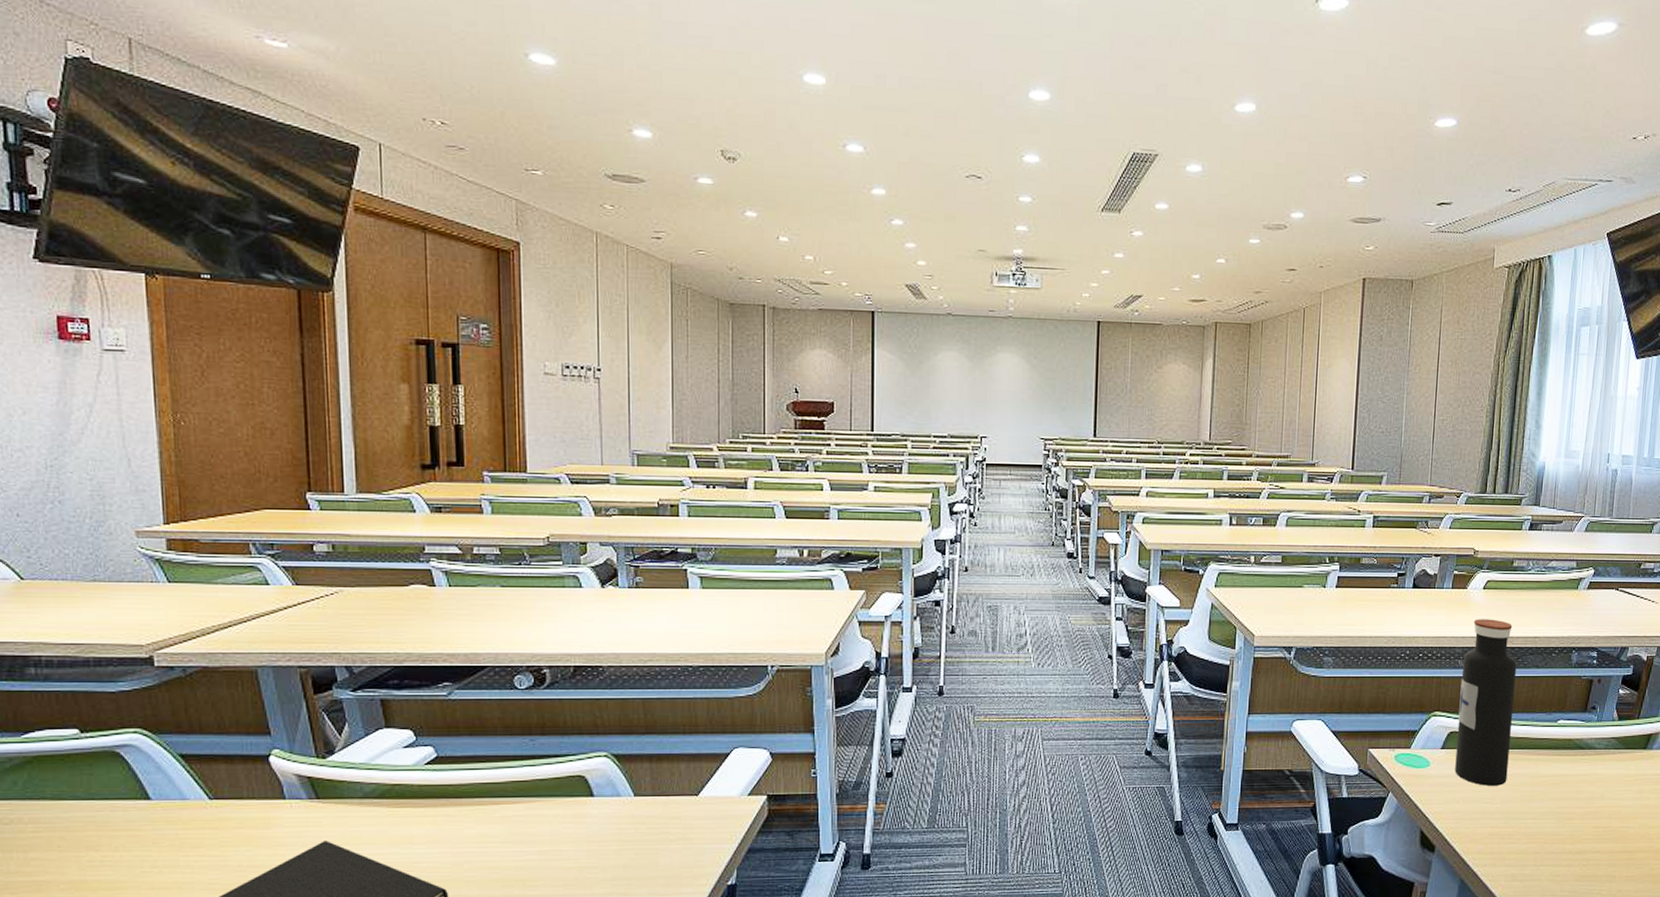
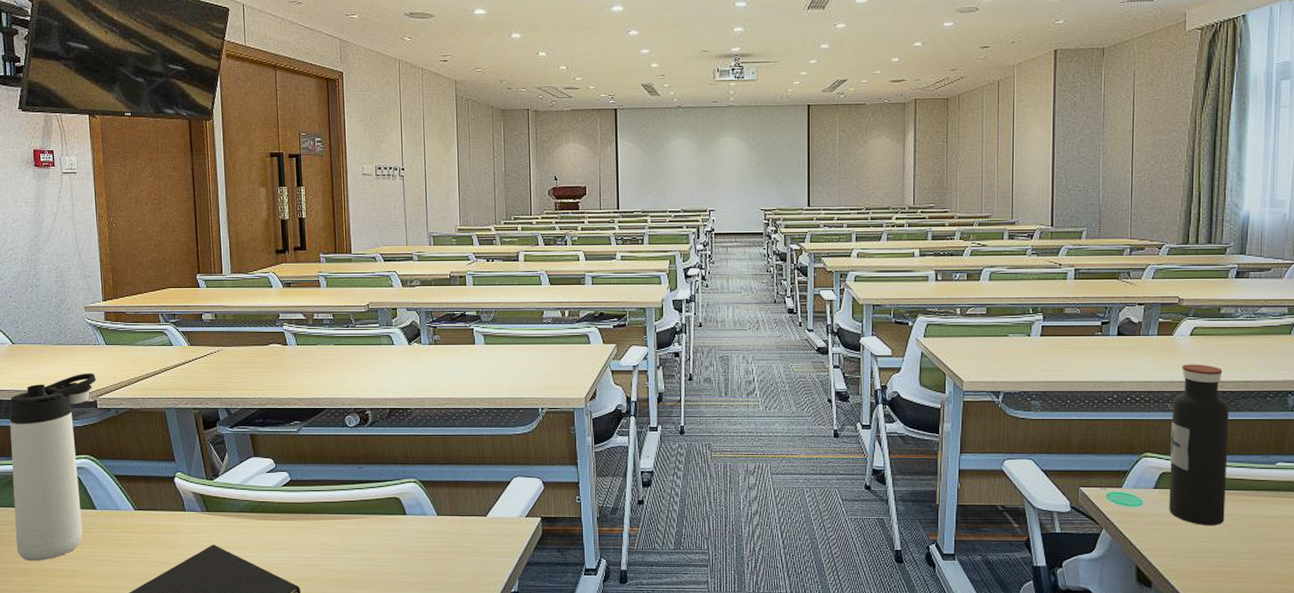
thermos bottle: none [15,619,153,872] -> present [9,373,96,562]

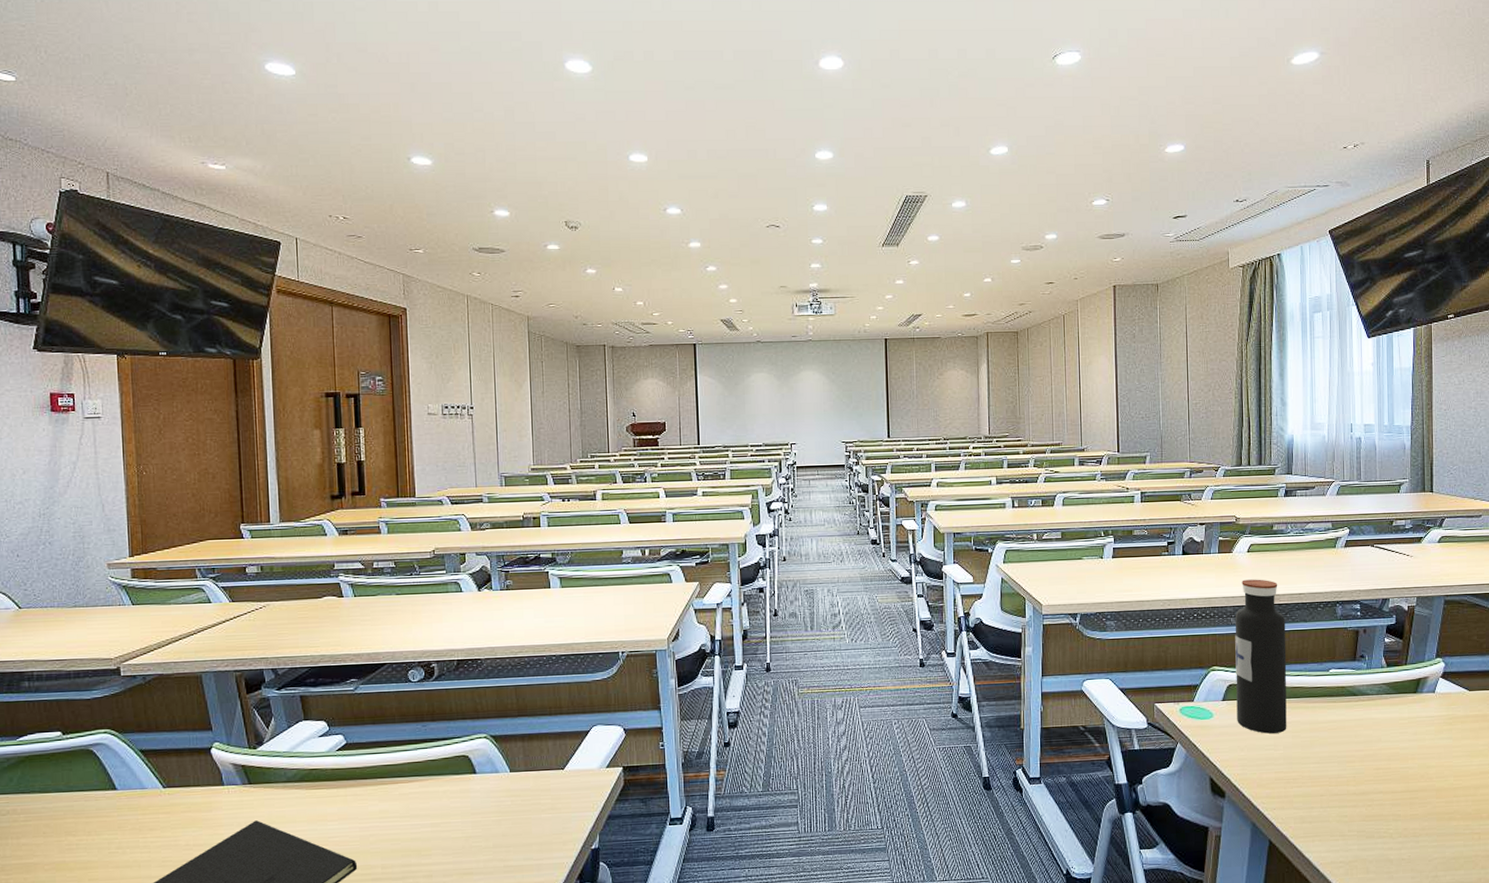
thermos bottle: present [9,373,96,562] -> none [13,637,120,855]

